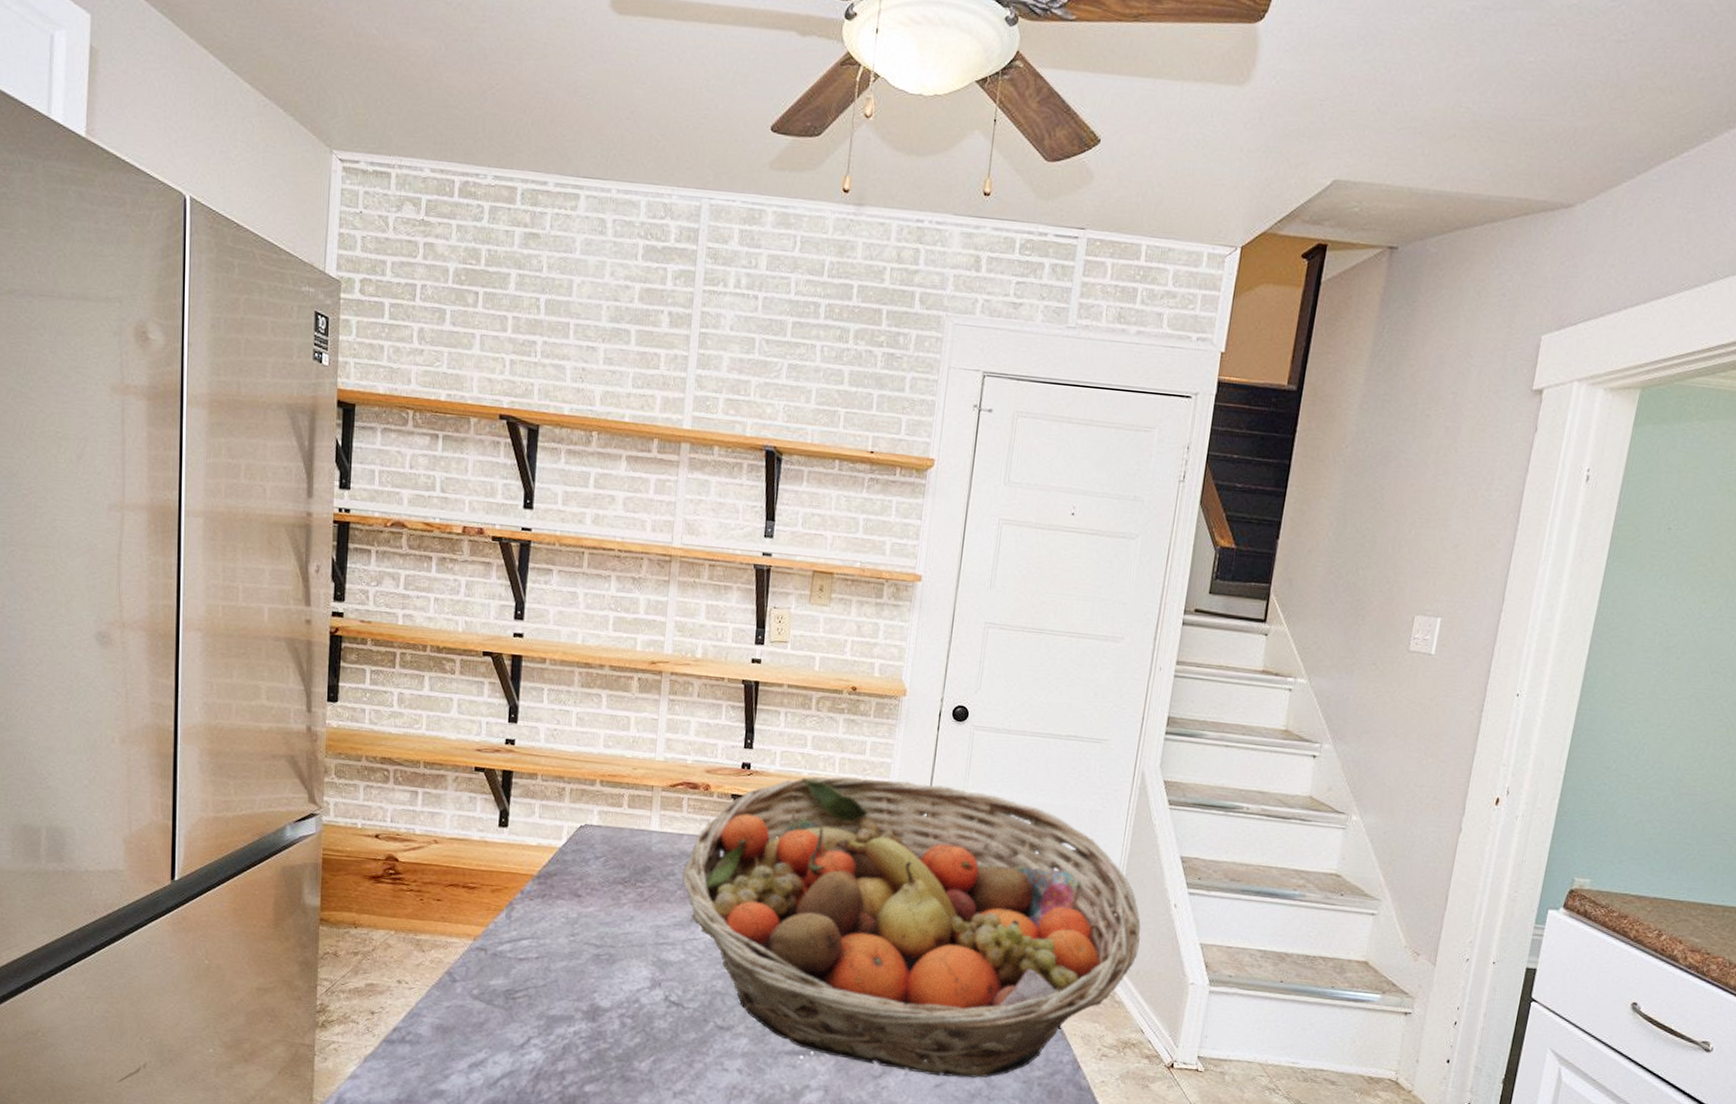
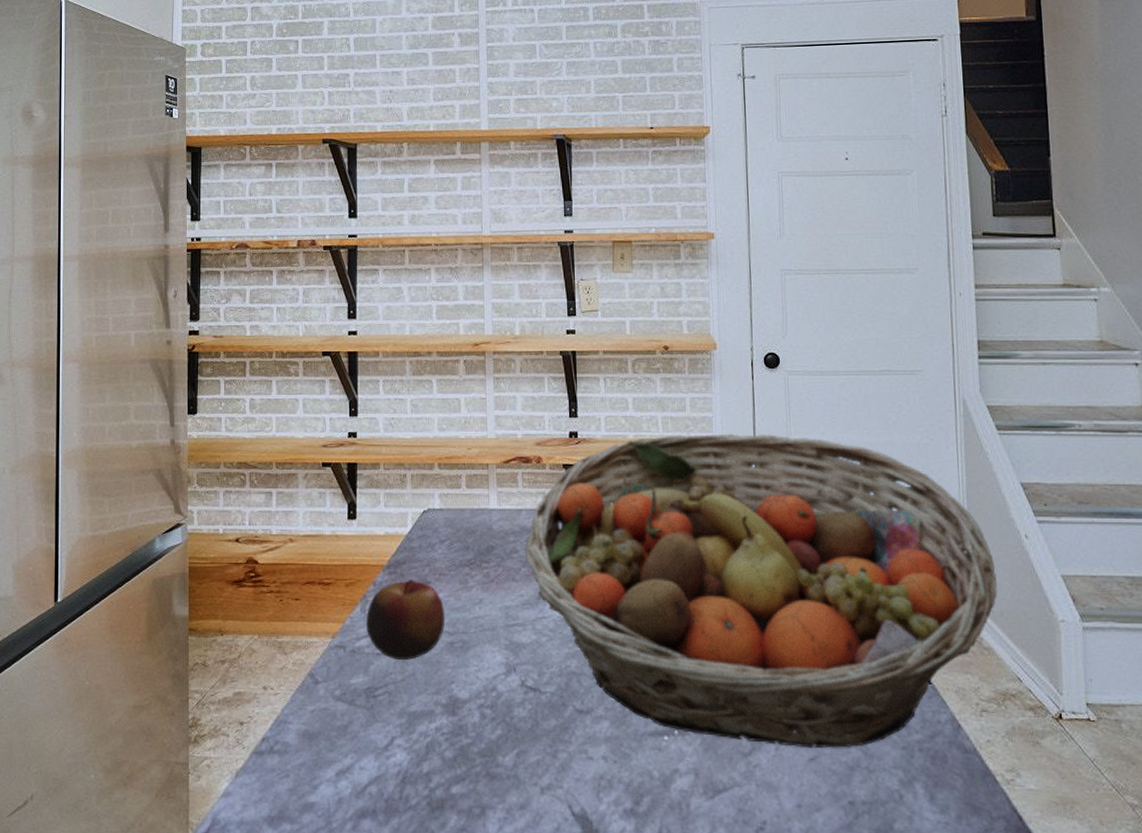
apple: none [510,890,594,967] -> present [365,579,445,660]

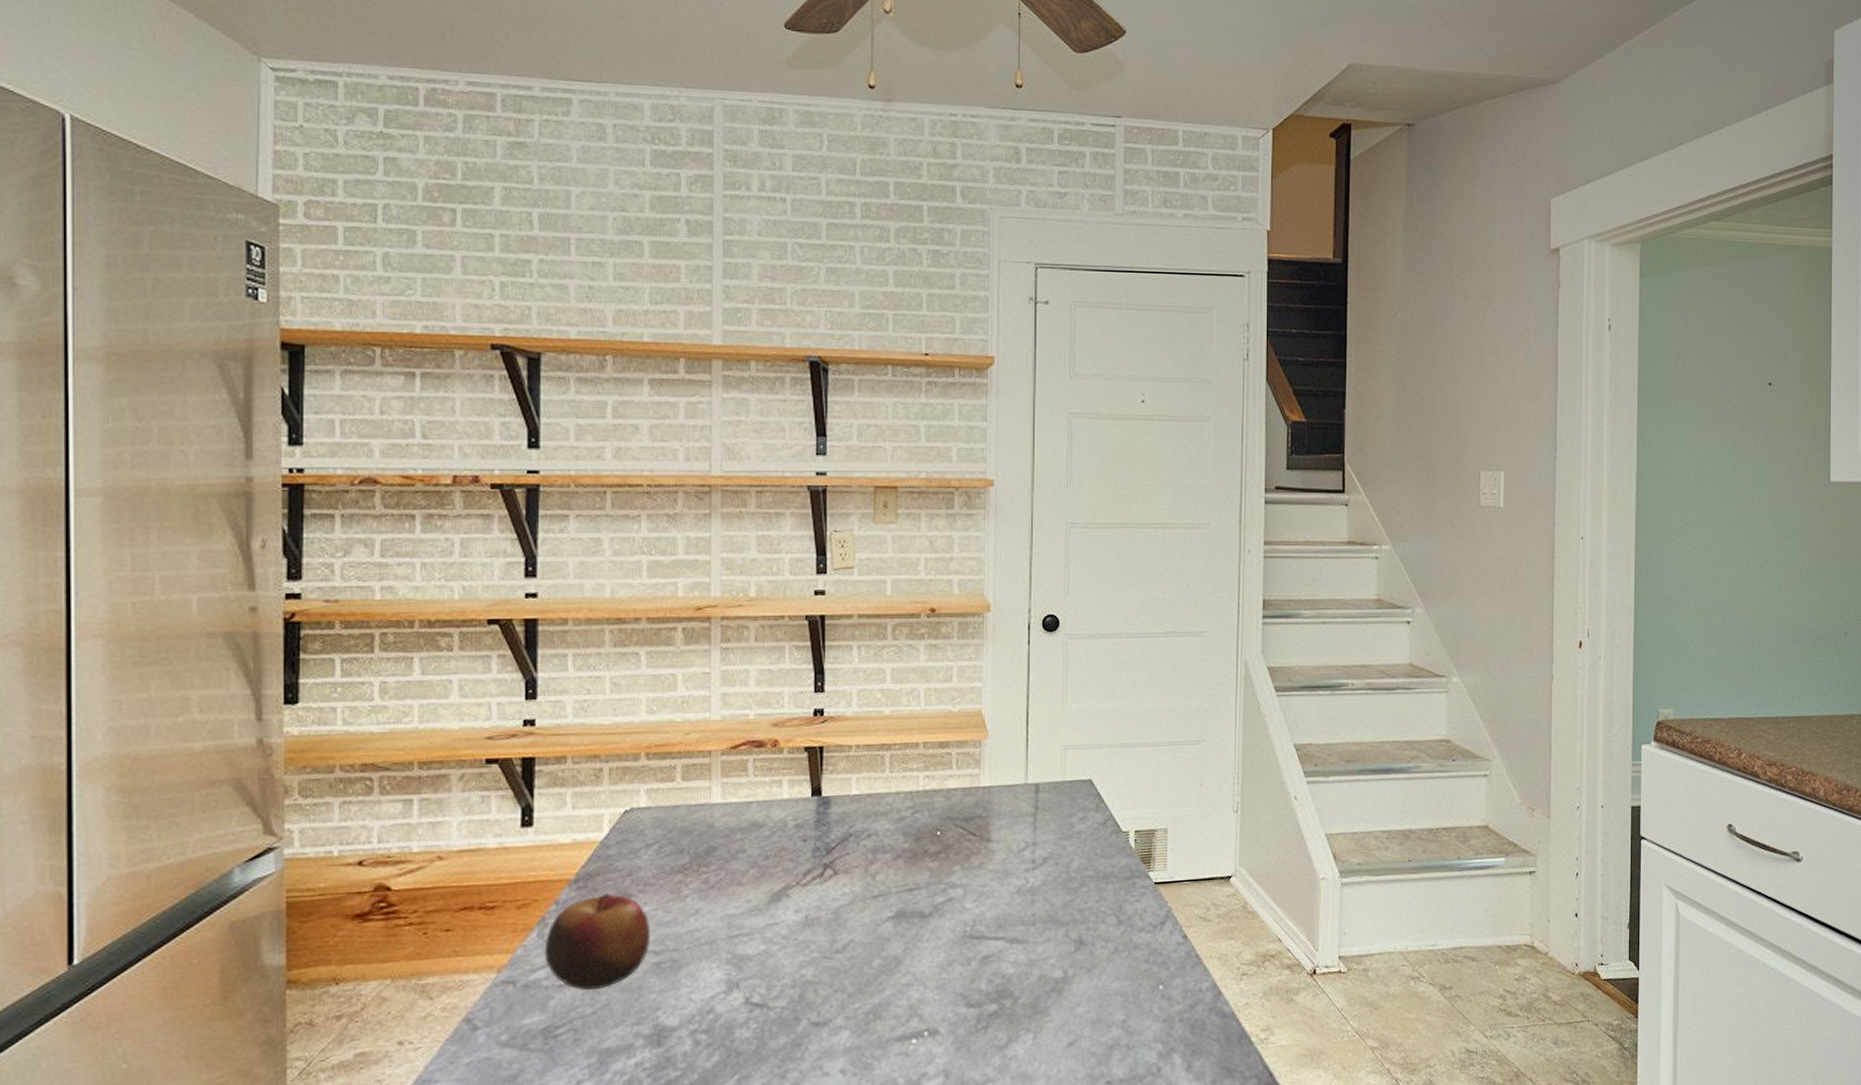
fruit basket: present [524,433,998,748] -> none [753,704,1265,1033]

